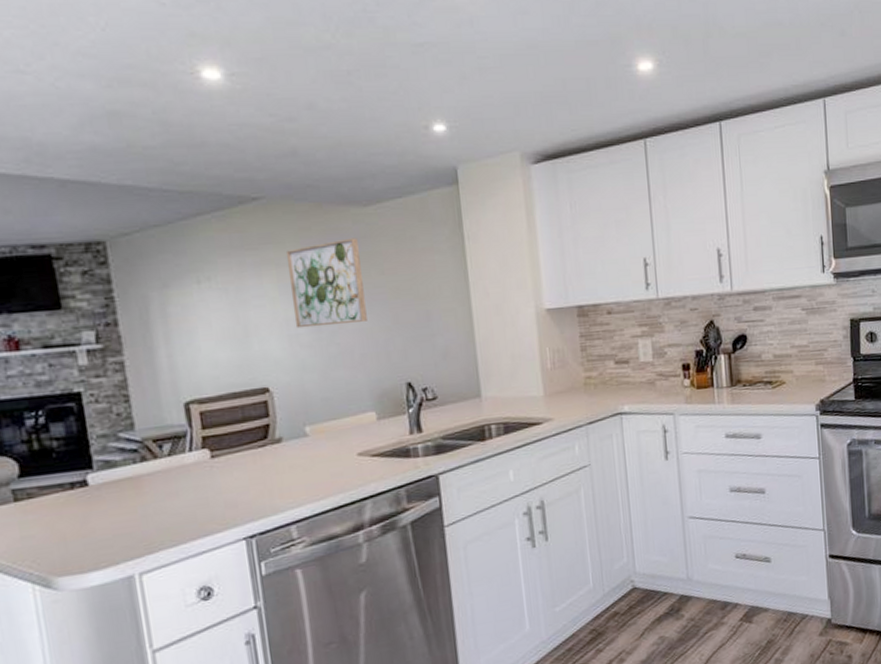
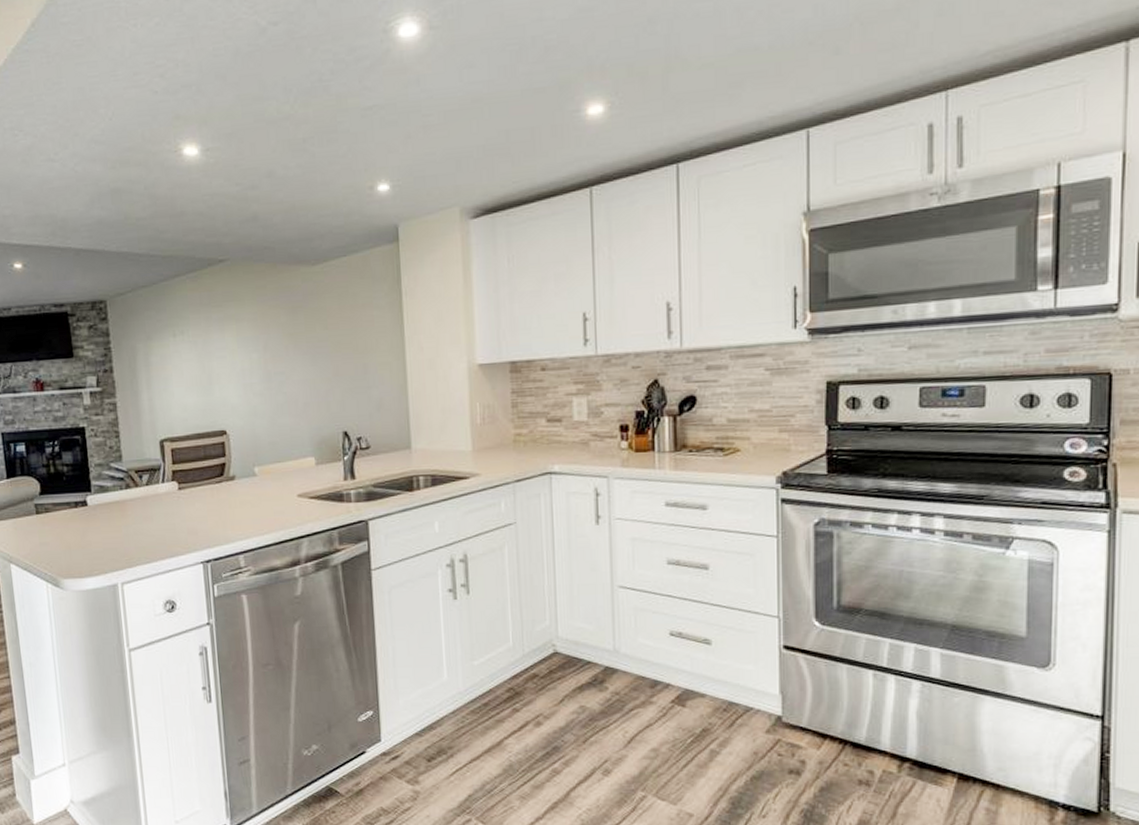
wall art: present [285,237,367,329] -> none [244,295,311,378]

